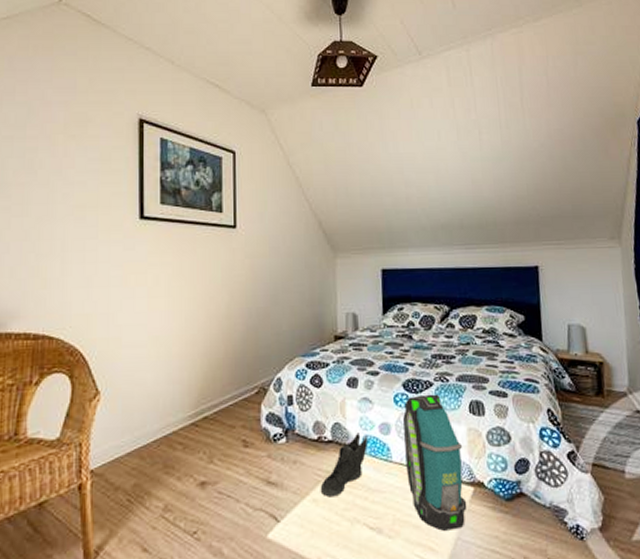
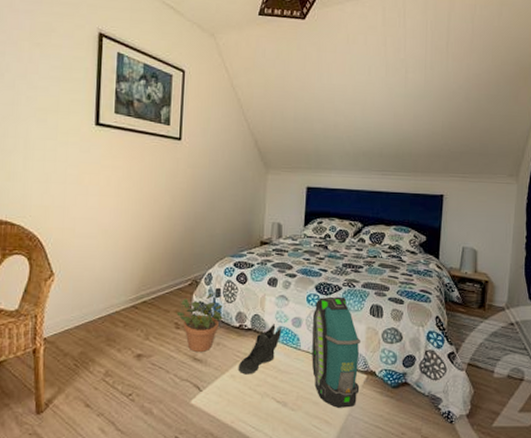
potted plant: none [243,402,299,474] -> present [176,293,224,352]

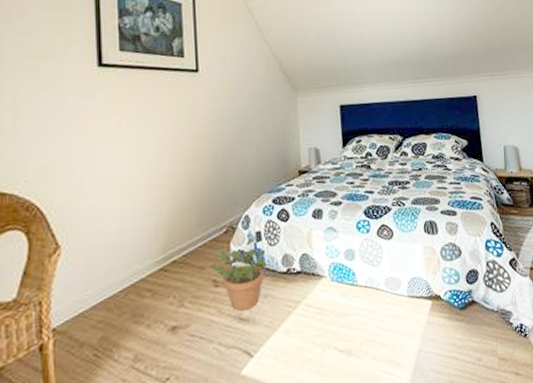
sneaker: present [238,324,282,375] -> none [291,261,335,327]
backpack: present [312,296,362,408] -> none [366,217,427,345]

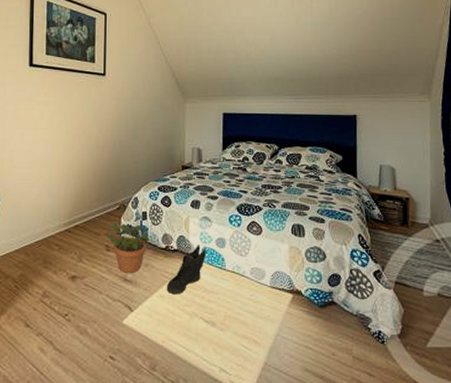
sneaker: none [291,261,335,327] -> present [166,245,207,295]

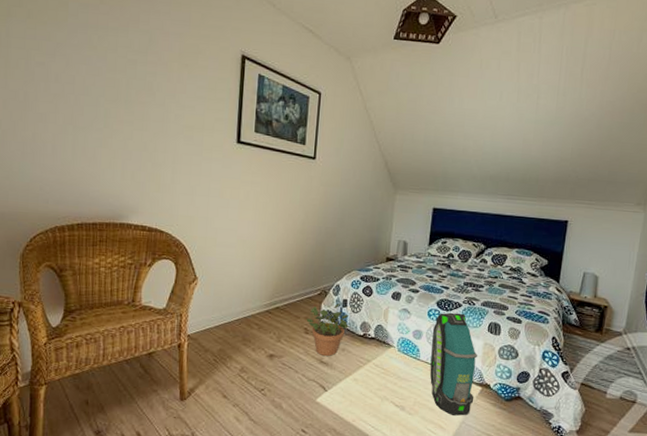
sneaker: present [166,245,207,295] -> none [360,334,403,379]
backpack: none [236,217,287,328] -> present [430,312,478,416]

